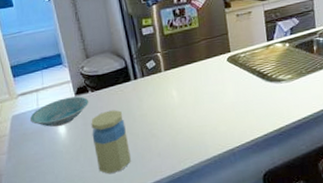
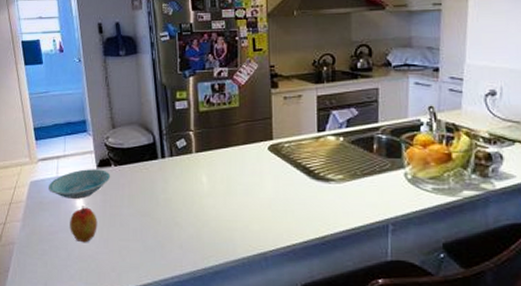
apple: none [54,131,81,165] -> present [70,206,98,243]
jar: present [91,109,131,174] -> none [110,189,149,260]

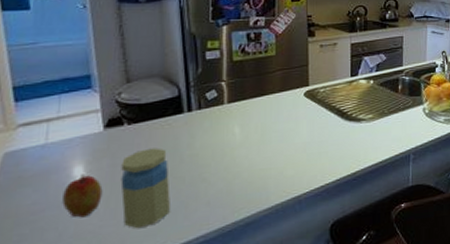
bowl: present [49,169,111,199] -> none [32,129,123,168]
jar: none [110,189,149,260] -> present [120,148,170,229]

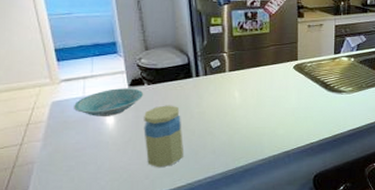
bowl: none [32,129,123,168] -> present [74,88,144,117]
apple: present [62,174,103,218] -> none [99,122,130,156]

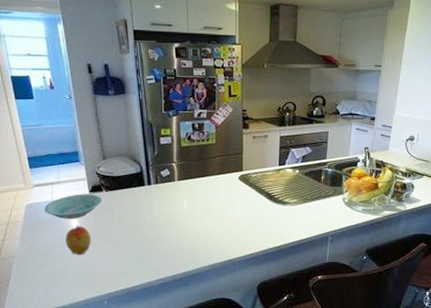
apple: none [99,122,130,156] -> present [66,225,91,255]
jar: present [144,105,183,168] -> none [103,210,137,268]

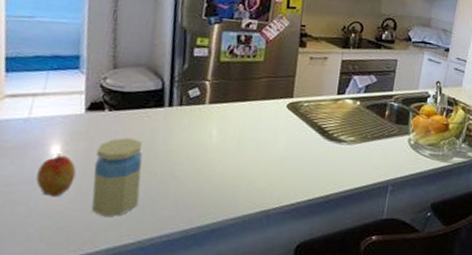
bowl: present [44,194,103,219] -> none [14,111,103,146]
jar: none [103,210,137,268] -> present [91,137,143,218]

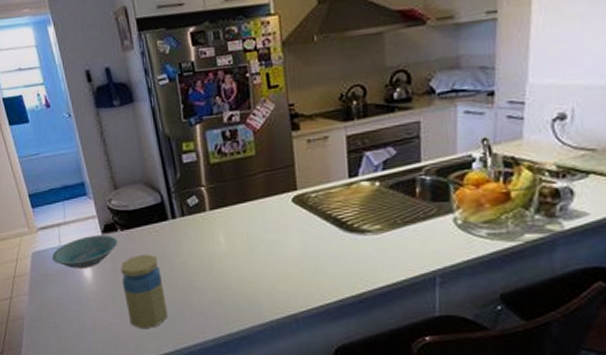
bowl: none [14,111,103,146] -> present [52,235,119,268]
apple: present [36,153,76,197] -> none [79,275,110,314]

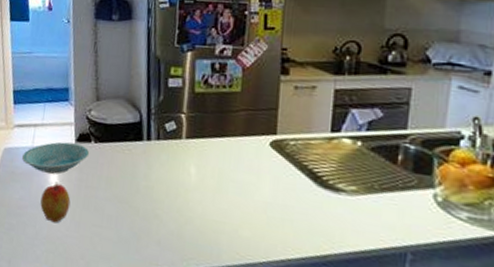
apple: none [79,275,110,314] -> present [40,182,71,223]
jar: present [120,254,168,330] -> none [84,170,126,249]

